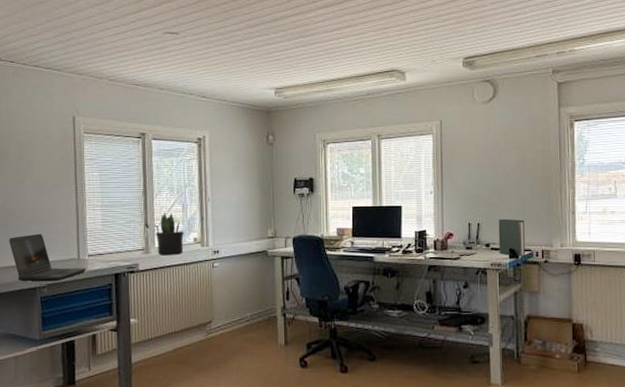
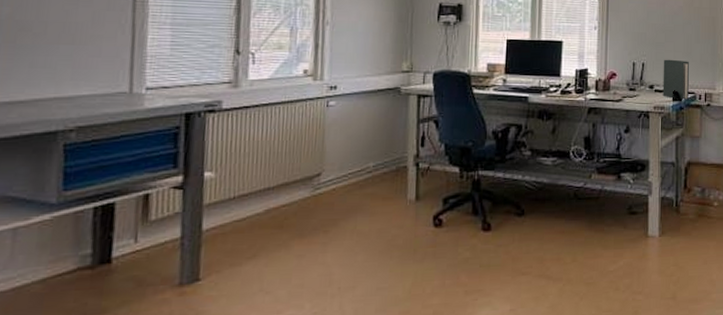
laptop computer: present [9,233,87,281] -> none [17,57,143,122]
planter: present [156,212,184,256] -> none [250,35,291,91]

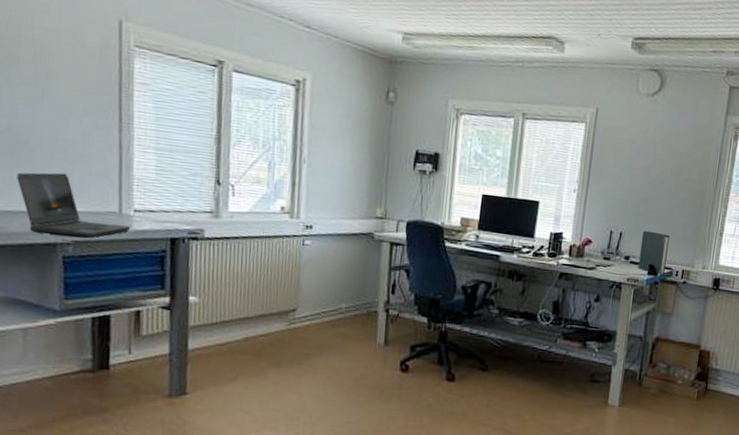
laptop computer: none [17,57,143,122] -> present [17,172,131,238]

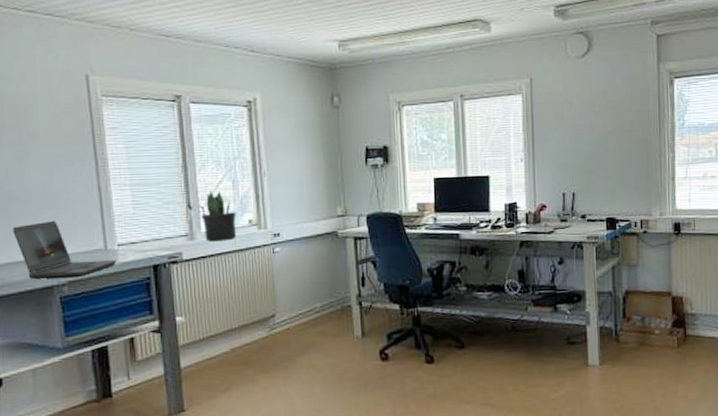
planter: none [230,168,269,226] -> present [201,190,236,242]
binder: present [638,230,670,275] -> none [594,187,623,228]

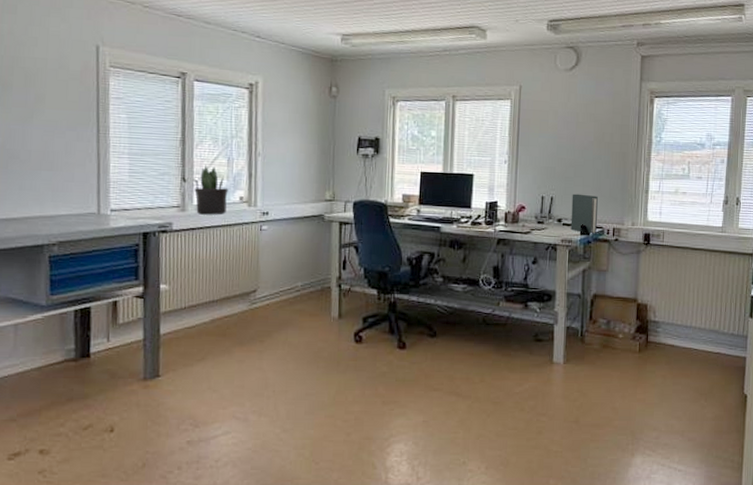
laptop computer: present [13,220,117,279] -> none [10,181,109,238]
binder: none [594,187,623,228] -> present [570,193,598,234]

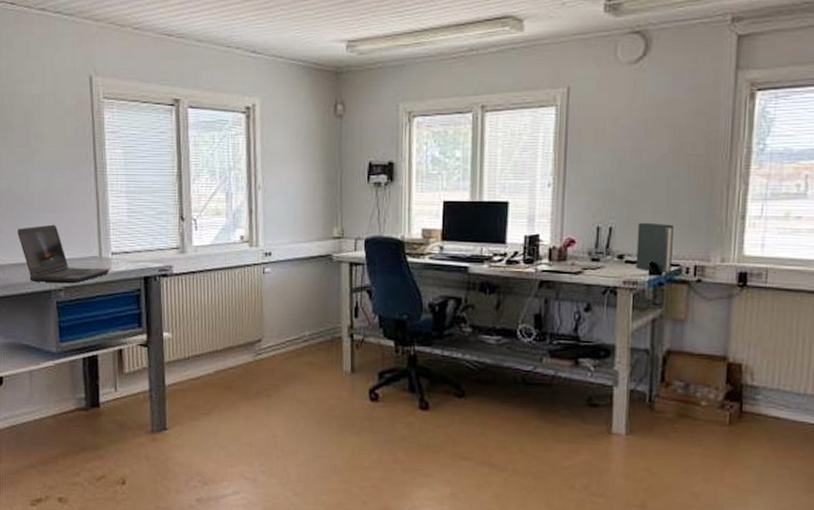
laptop computer: none [10,181,109,238] -> present [17,224,110,283]
planter: present [194,165,228,216] -> none [193,201,228,257]

